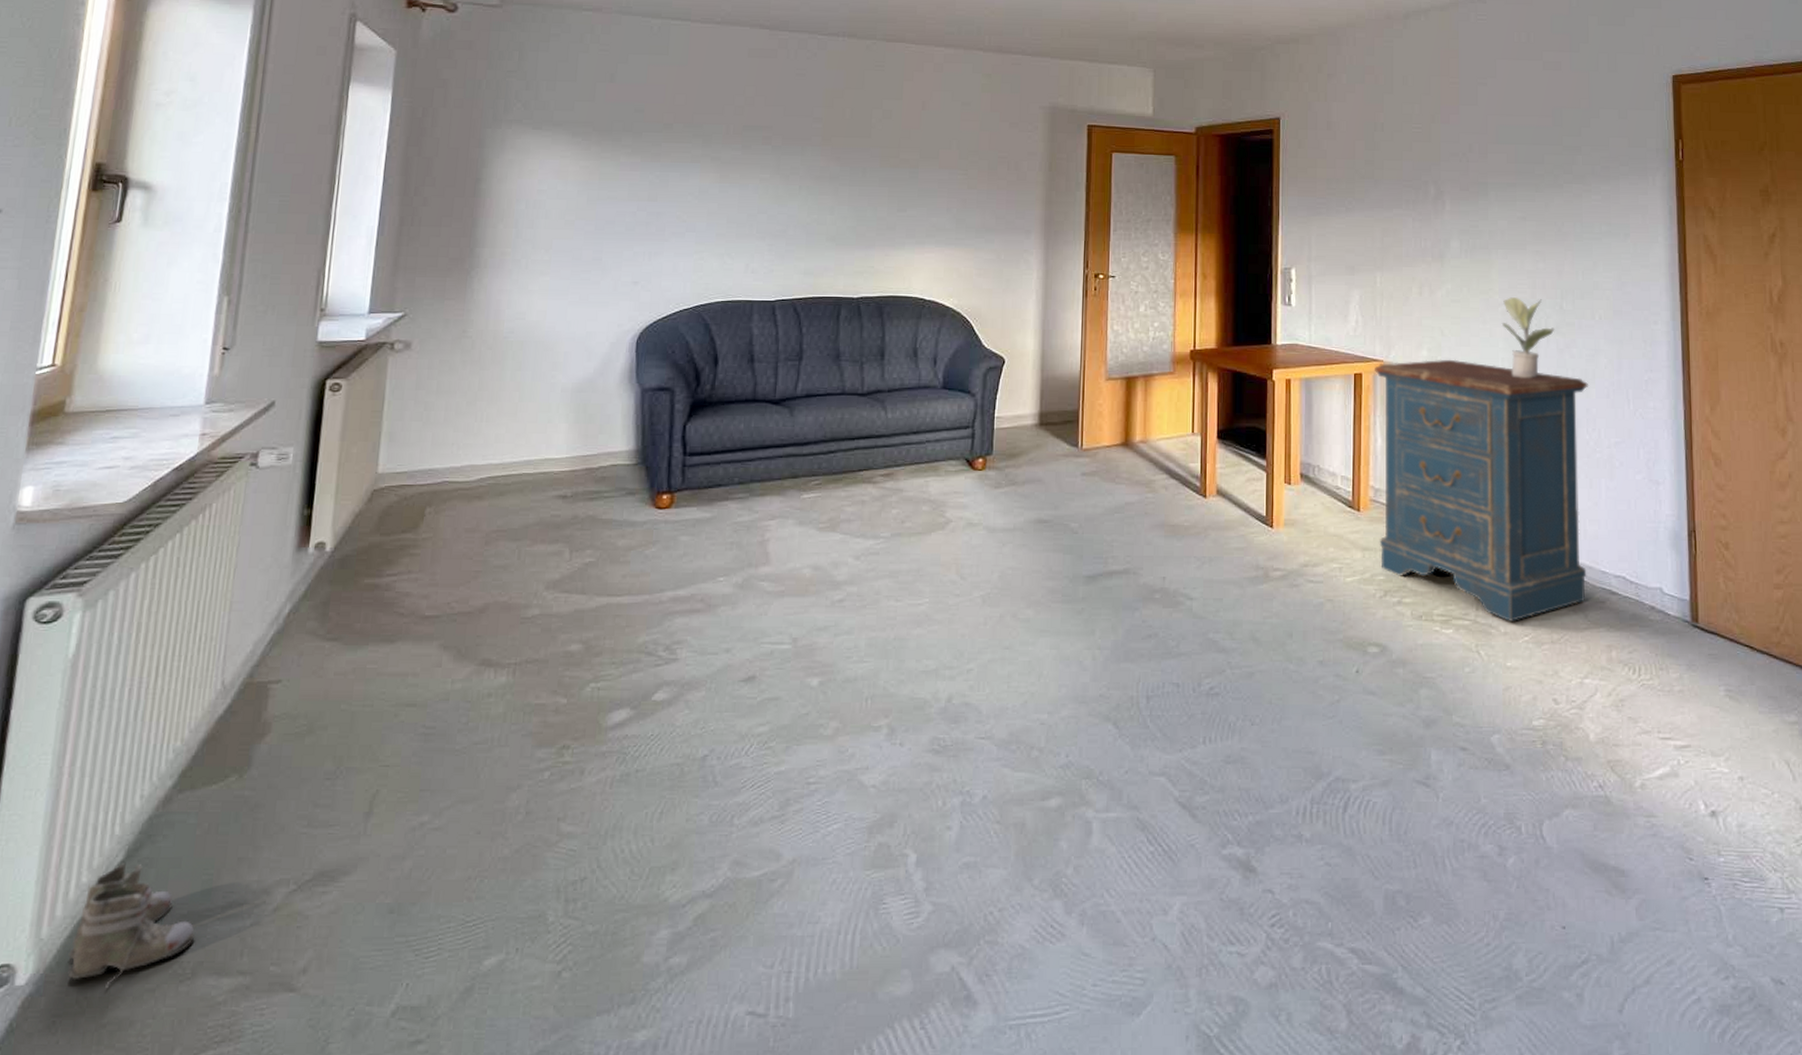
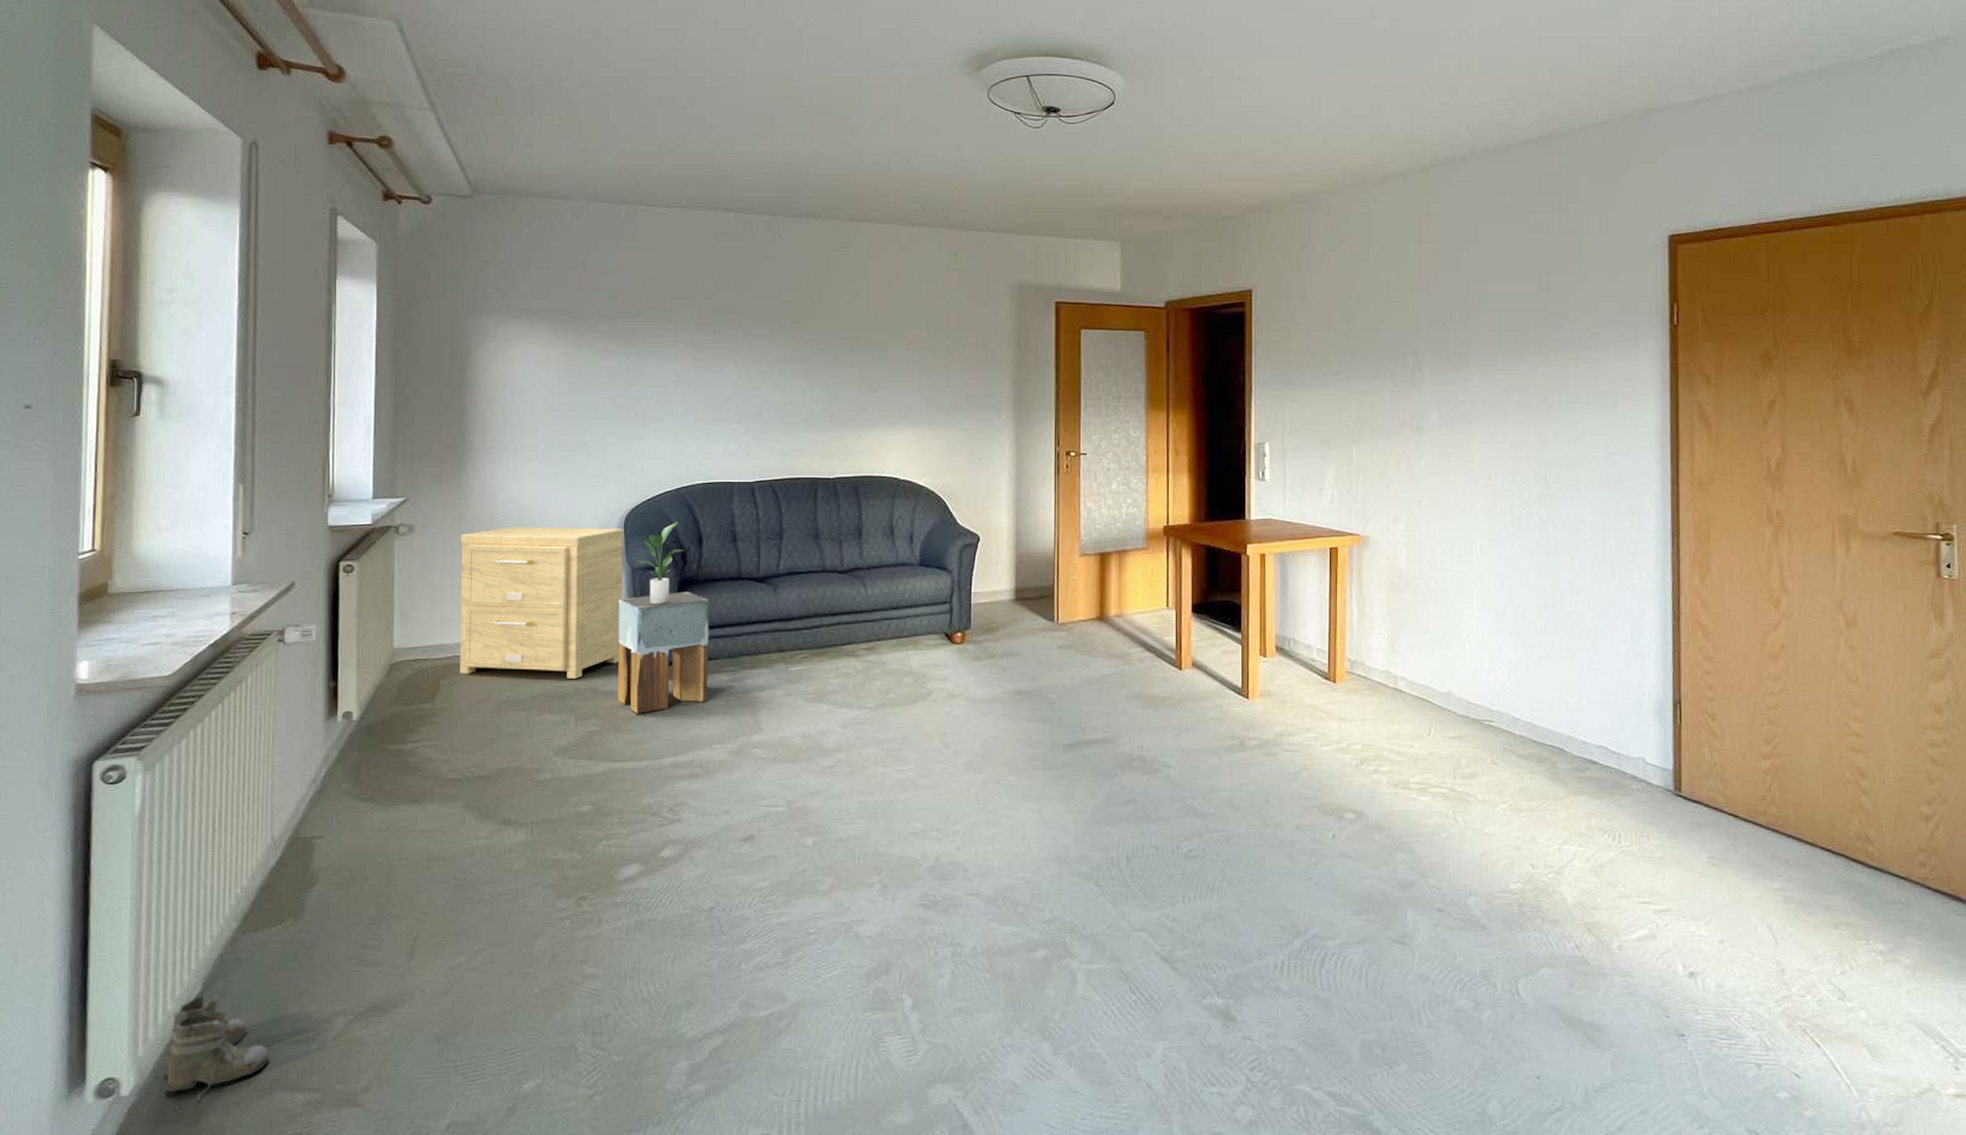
side table: none [448,344,636,506] -> present [460,527,624,679]
stool: none [617,414,722,544] -> present [617,591,709,714]
potted plant: none [648,341,699,428] -> present [637,522,684,605]
dresser: present [1375,359,1589,621] -> none [1351,532,1573,790]
potted plant: present [1501,297,1555,378] -> none [1482,469,1538,550]

